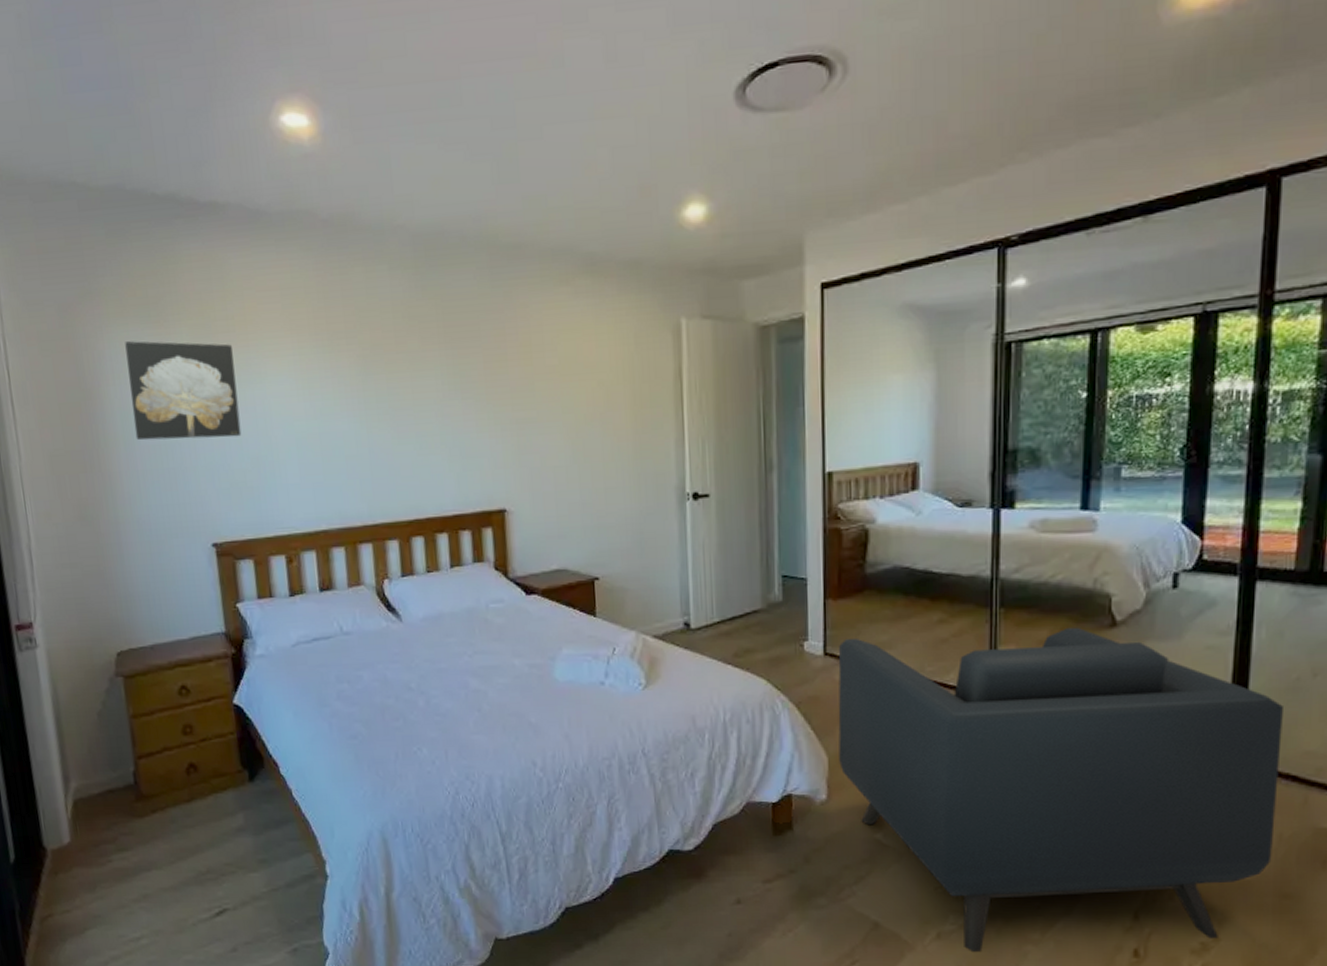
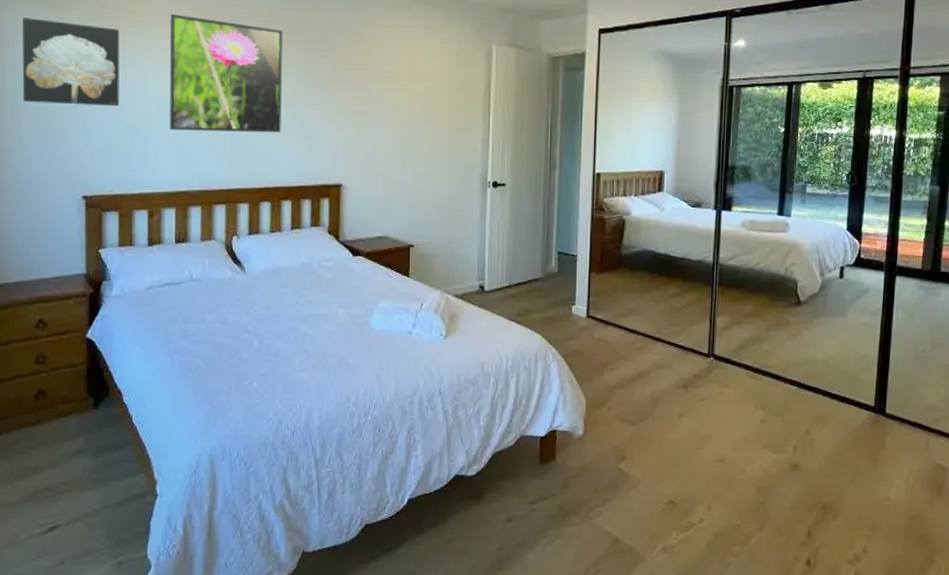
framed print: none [287,319,429,460] -> present [169,14,283,133]
armchair: present [838,627,1283,953] -> none [594,304,913,563]

